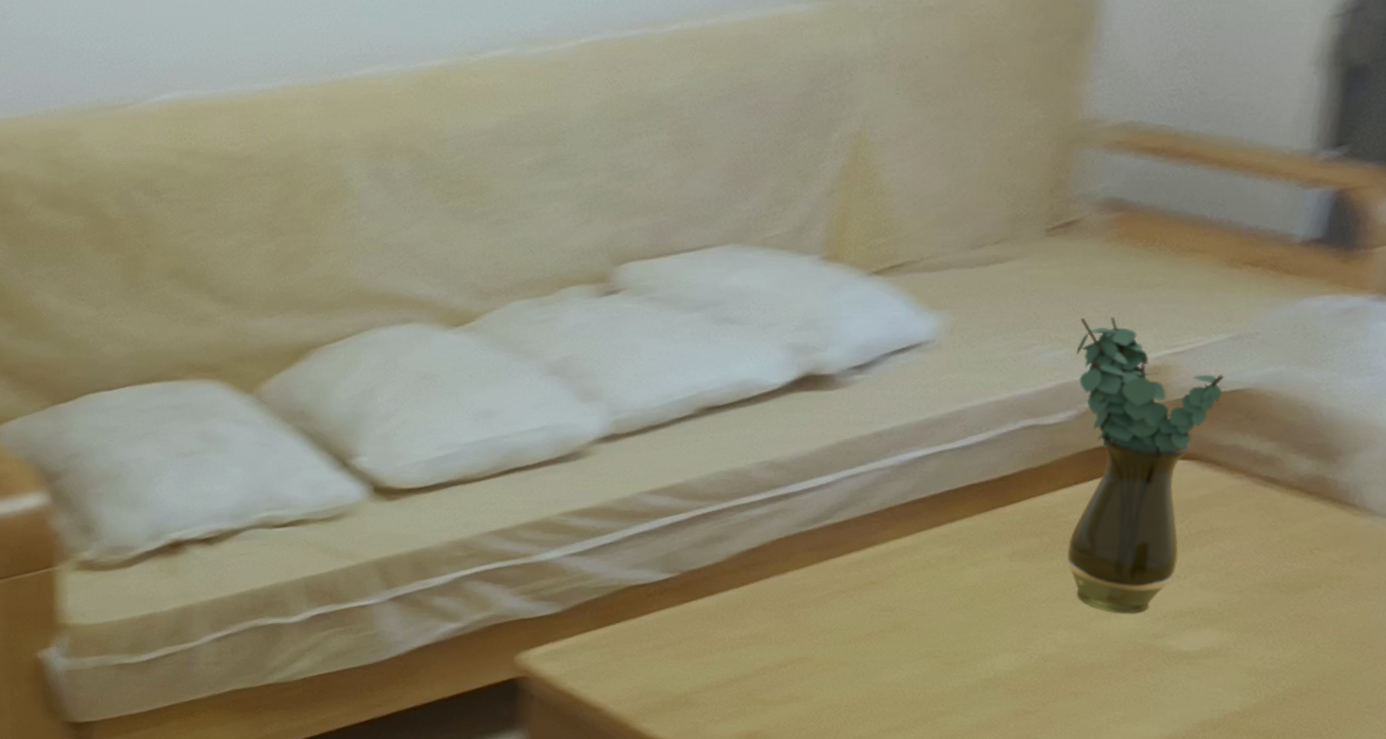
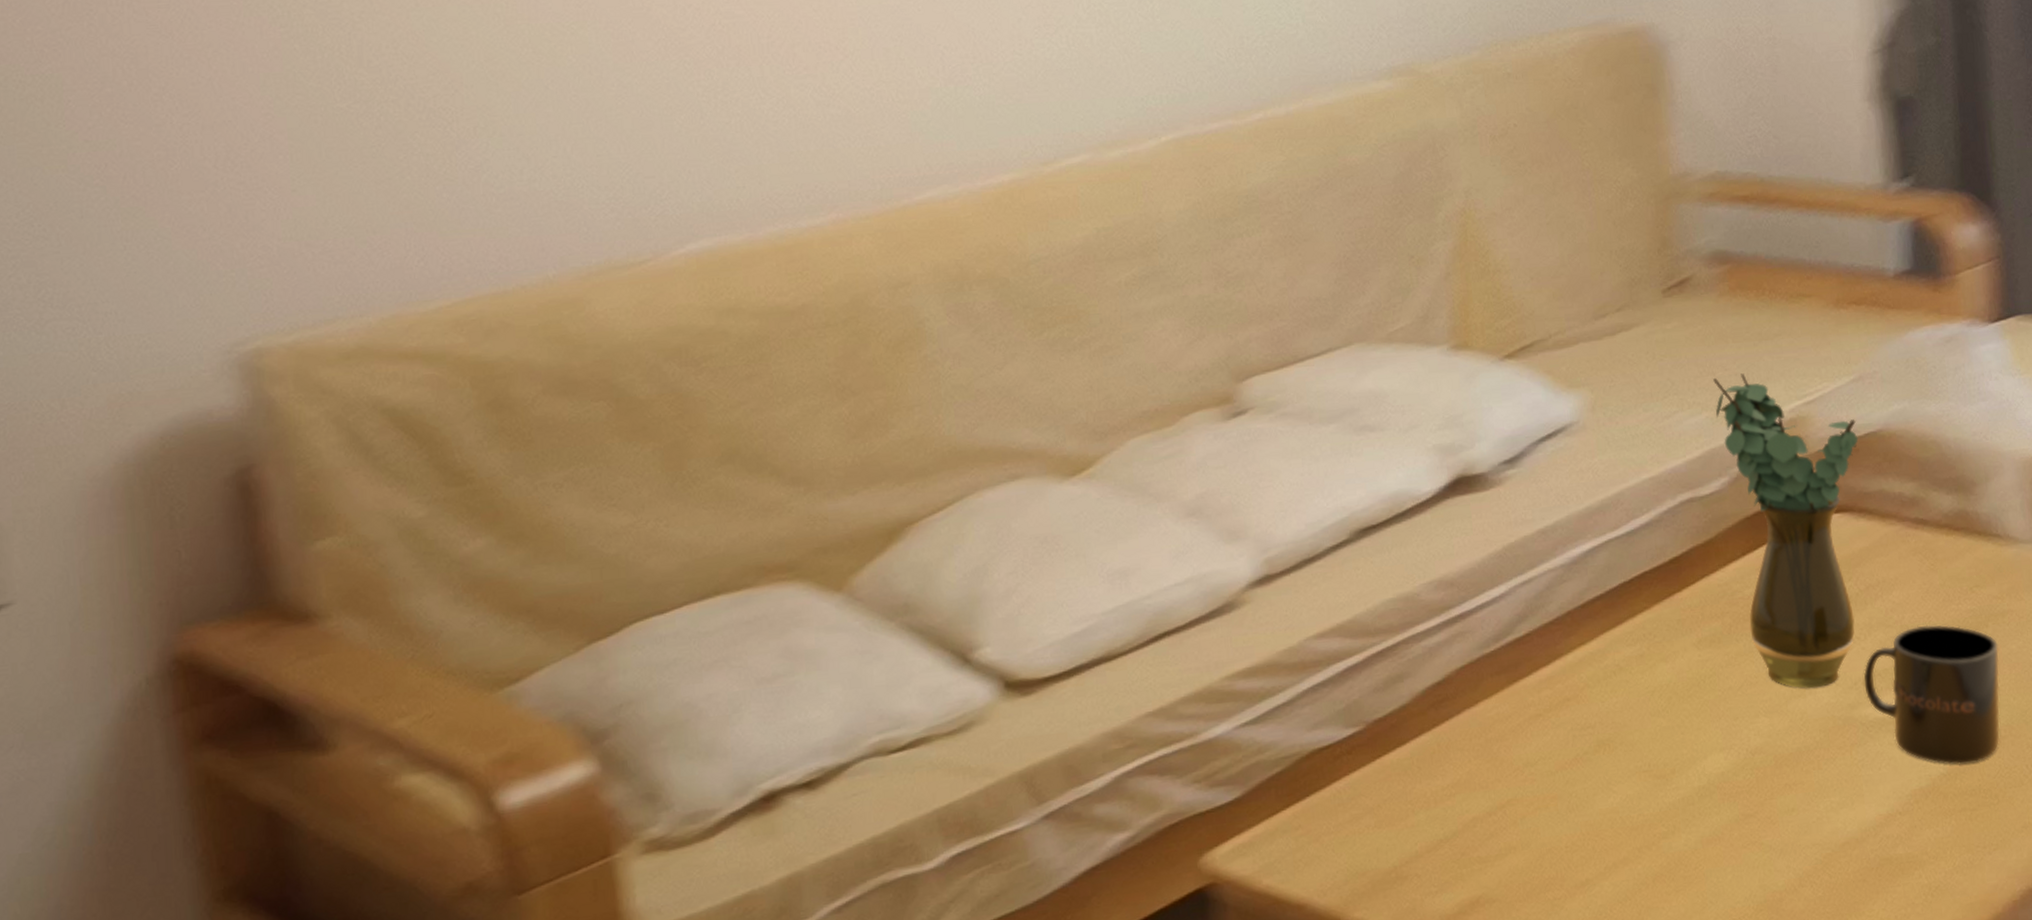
mug: none [1173,575,1327,707] -> present [1863,625,2000,764]

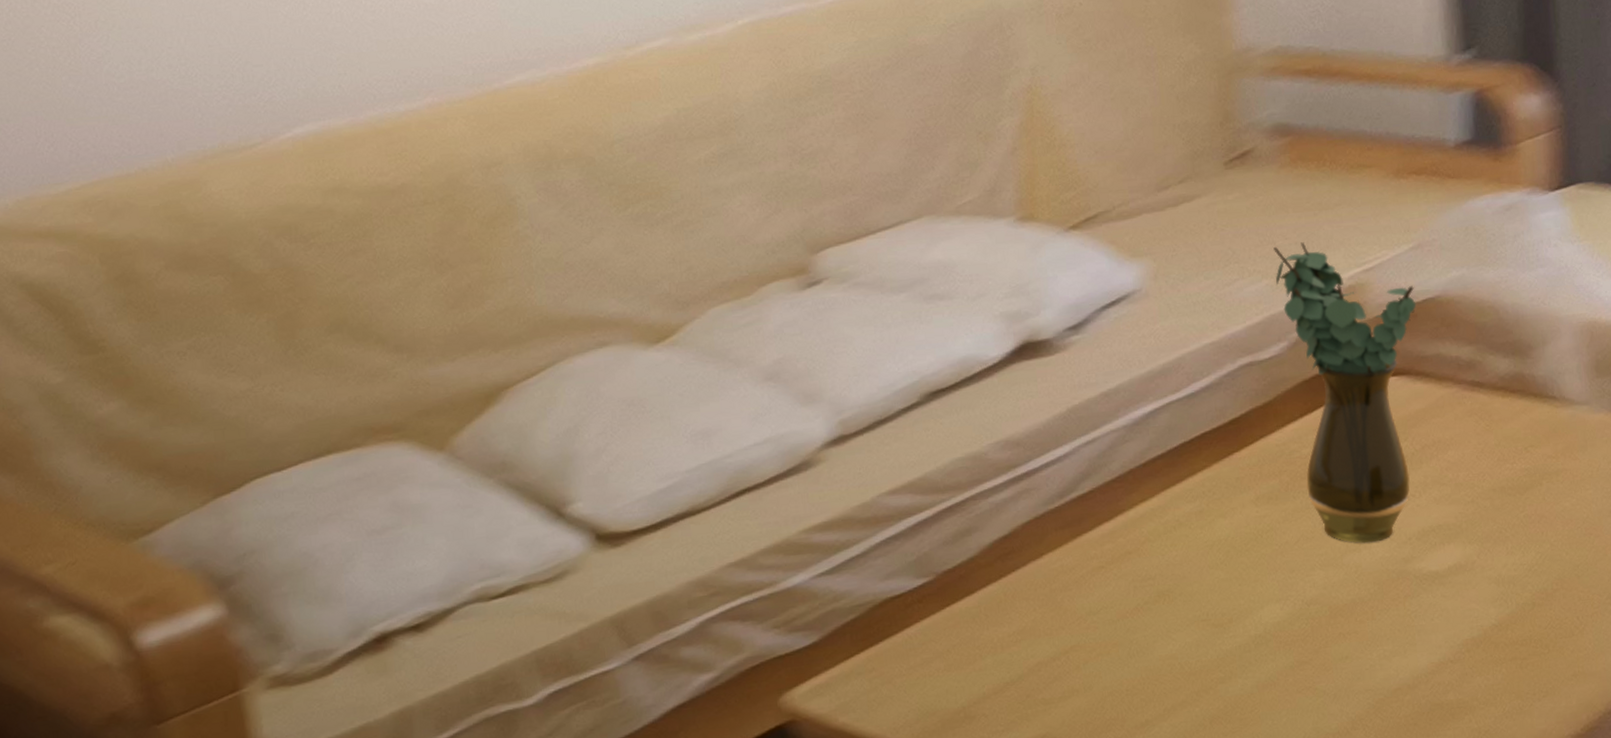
mug: present [1863,625,2000,764] -> none [1417,483,1553,615]

